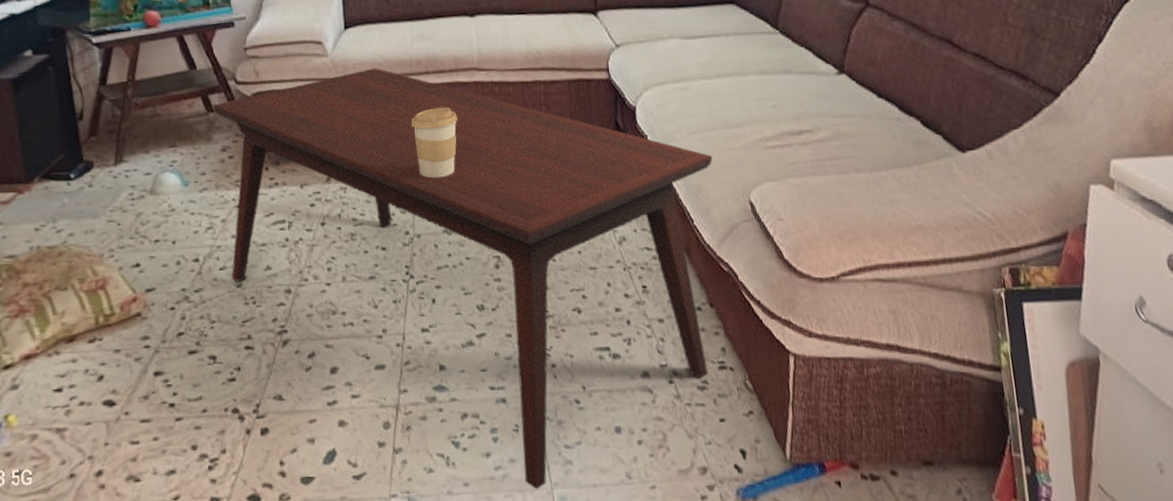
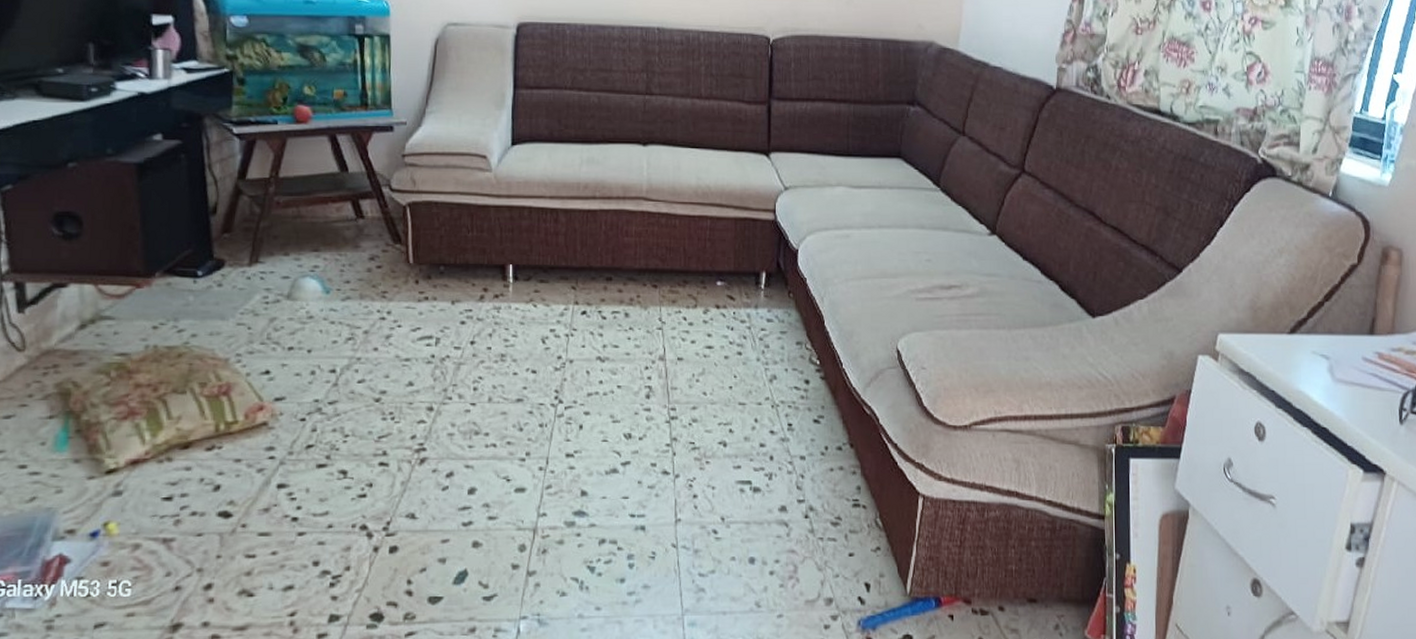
coffee table: present [213,68,712,490] -> none [363,188,866,616]
coffee cup: present [411,107,457,178] -> none [573,234,621,305]

